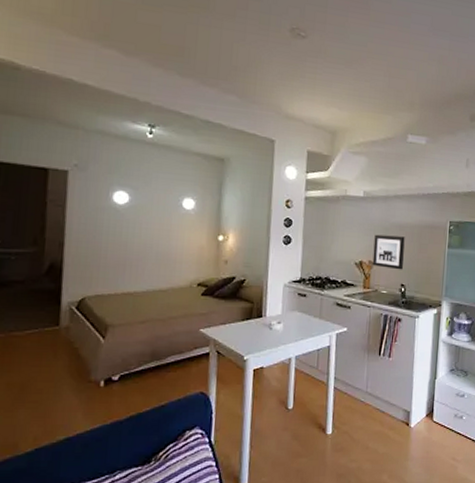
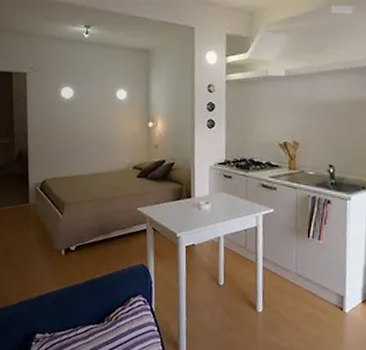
wall art: present [372,234,405,270] -> none [297,114,332,150]

